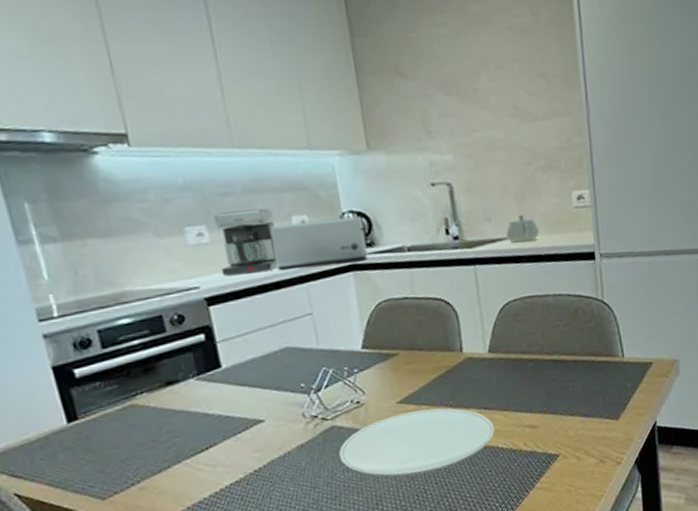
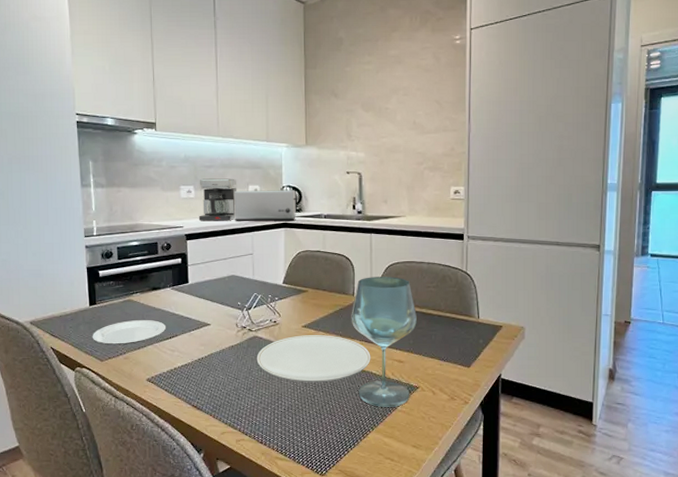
plate: none [80,428,198,476] -> present [92,319,167,344]
wine glass: none [461,318,549,489] -> present [351,277,418,407]
teapot: present [506,215,540,243] -> none [397,201,423,221]

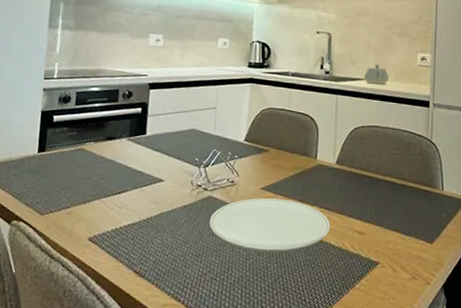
plate: present [92,319,167,344] -> none [35,170,117,198]
coffee maker: present [198,178,237,221] -> none [164,28,207,73]
toaster: present [233,190,298,222] -> none [200,42,267,77]
wine glass: present [351,277,418,407] -> none [312,139,381,284]
teapot: none [397,201,423,221] -> present [364,64,390,85]

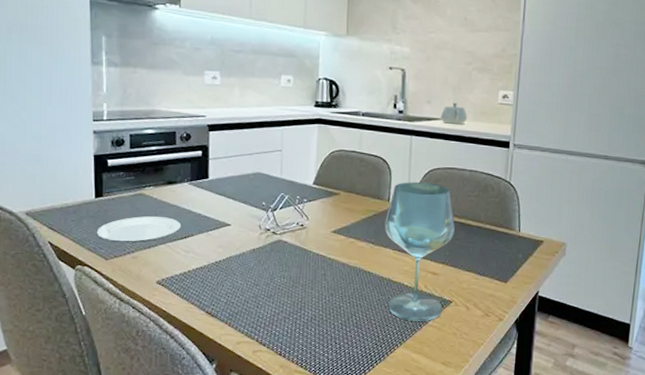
plate: none [35,170,117,198] -> present [96,215,182,243]
plate: present [209,198,330,252] -> none [279,241,404,293]
wine glass: none [312,139,381,284] -> present [384,182,456,322]

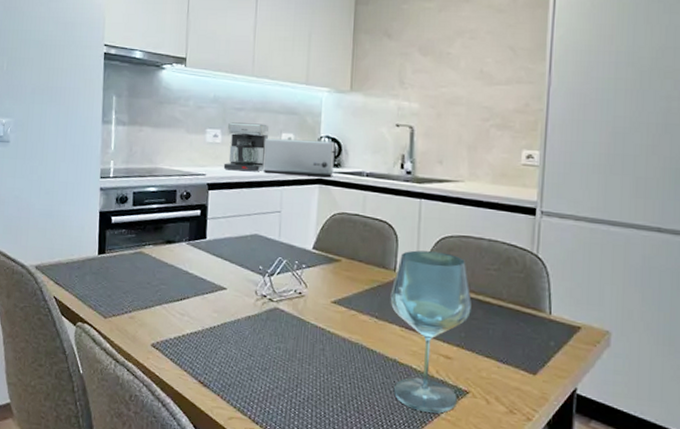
plate: present [96,215,182,243] -> none [97,275,178,302]
coffee maker: none [223,64,269,113] -> present [223,122,269,172]
toaster: none [263,80,335,118] -> present [263,138,337,178]
teapot: present [441,102,468,125] -> none [454,163,486,188]

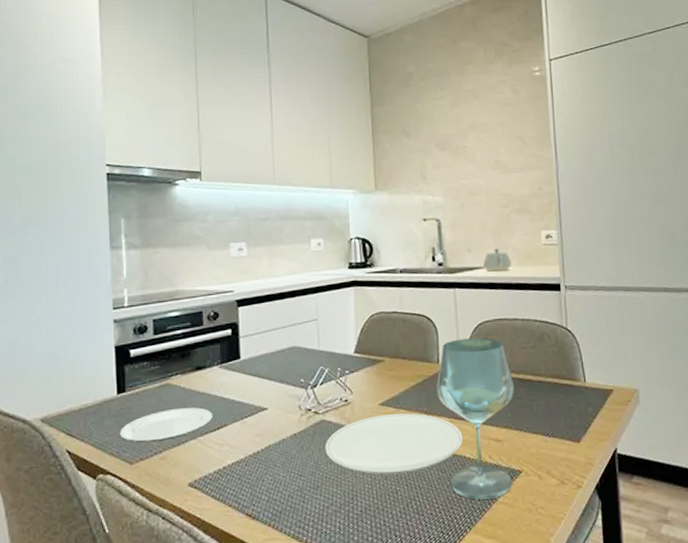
plate: none [97,275,178,302] -> present [119,407,213,443]
coffee maker: present [223,122,269,172] -> none [252,232,298,284]
toaster: present [263,138,337,178] -> none [293,242,369,283]
plate: none [275,312,412,372] -> present [325,413,463,475]
teapot: none [454,163,486,188] -> present [483,248,512,272]

